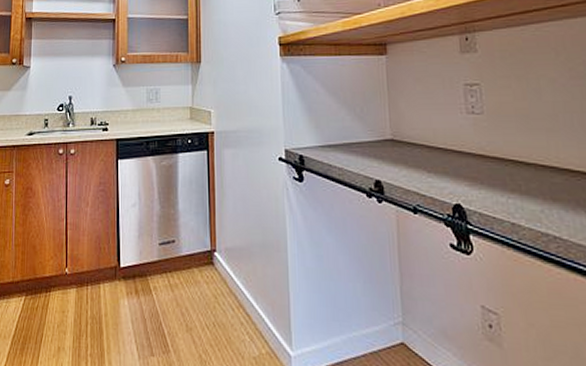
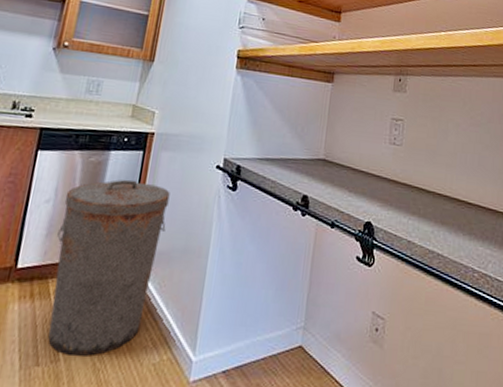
trash can: none [148,179,241,348] -> present [48,179,170,356]

